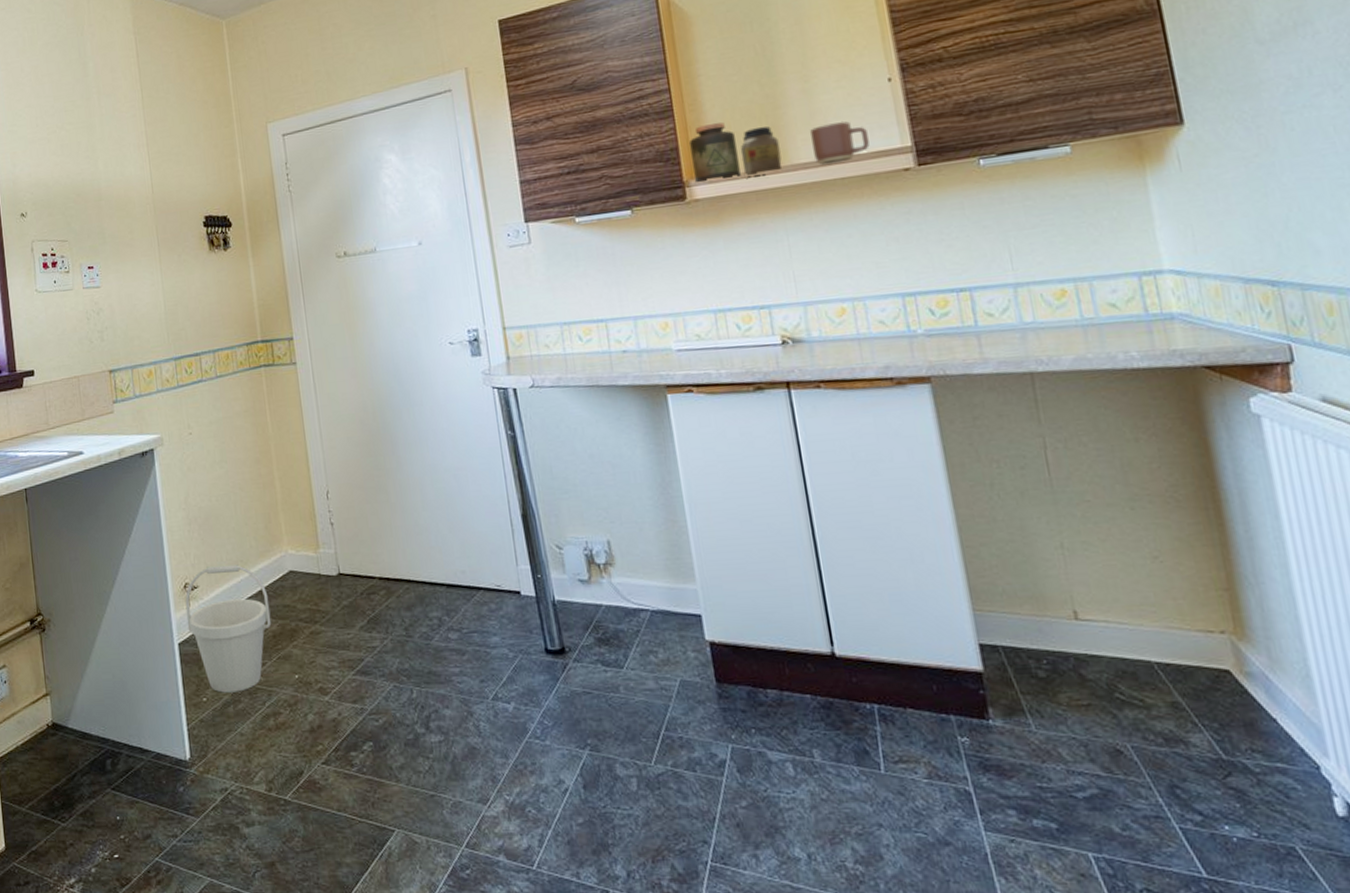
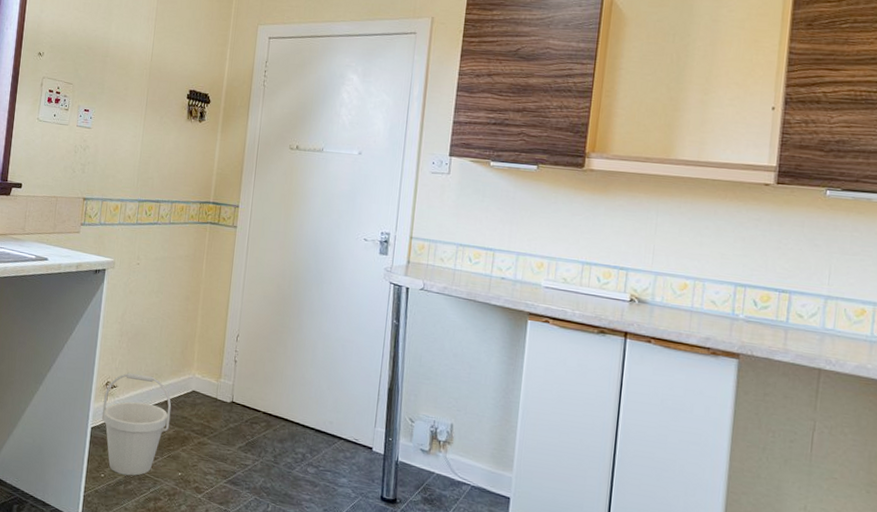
jar: present [688,122,741,185] -> none [594,110,637,159]
jar: present [740,126,782,180] -> none [635,122,671,164]
mug: present [809,121,870,165] -> none [696,132,744,167]

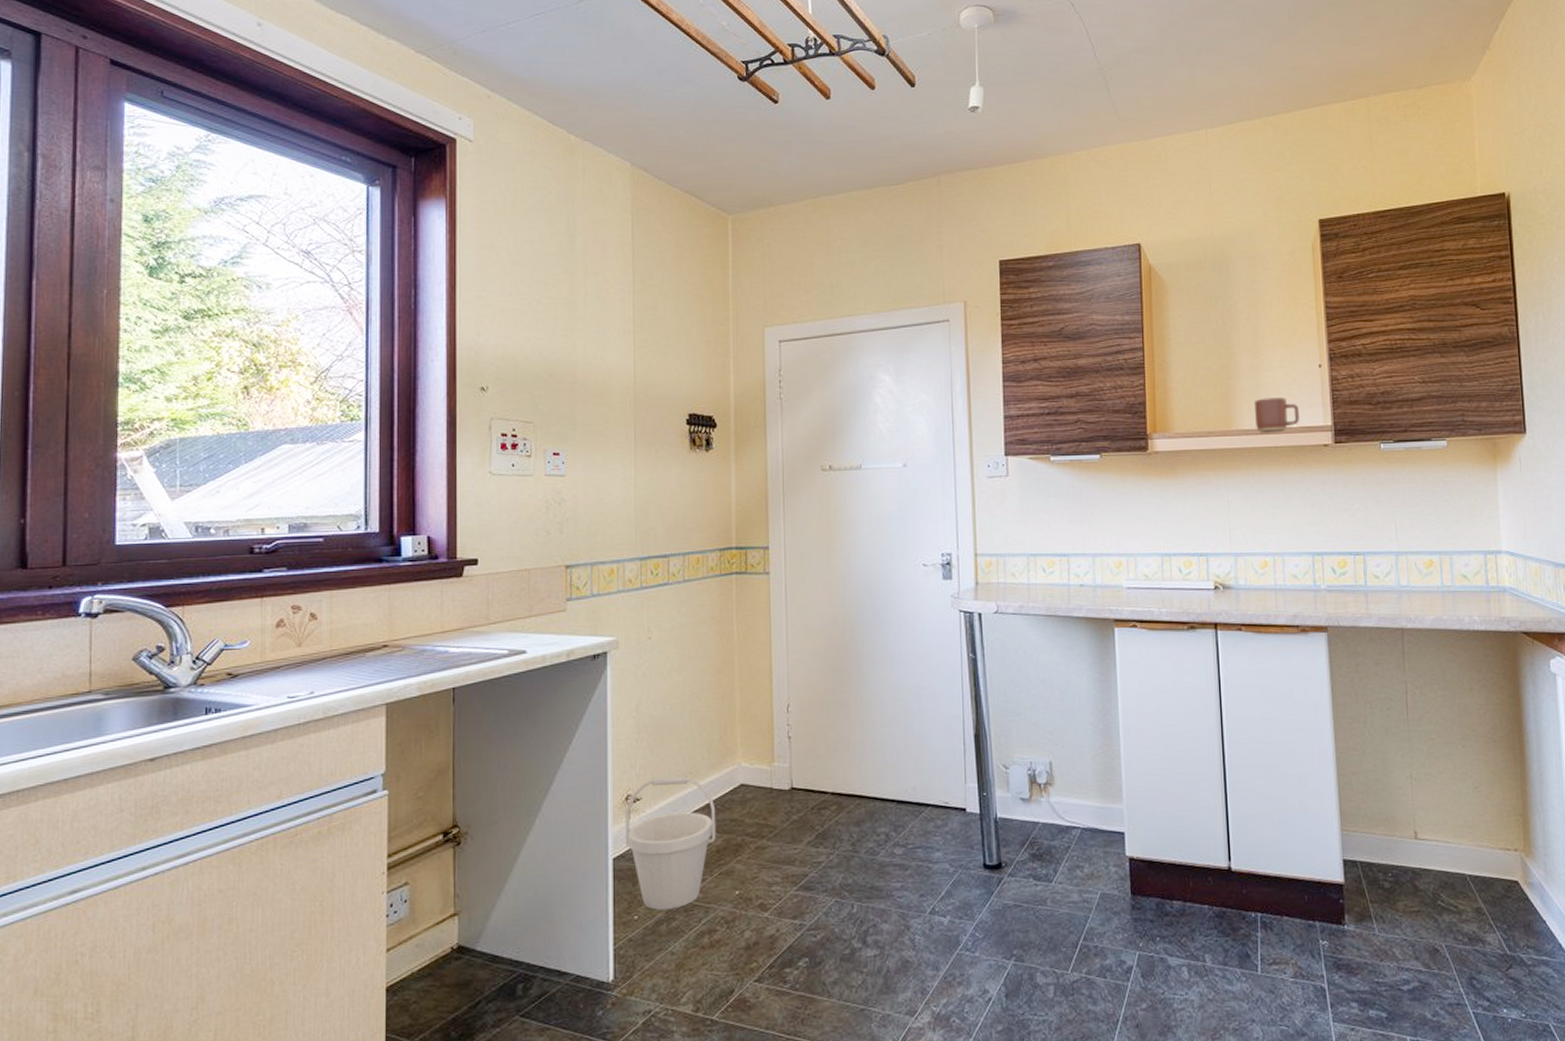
mug: none [696,132,744,167] -> present [1253,396,1299,433]

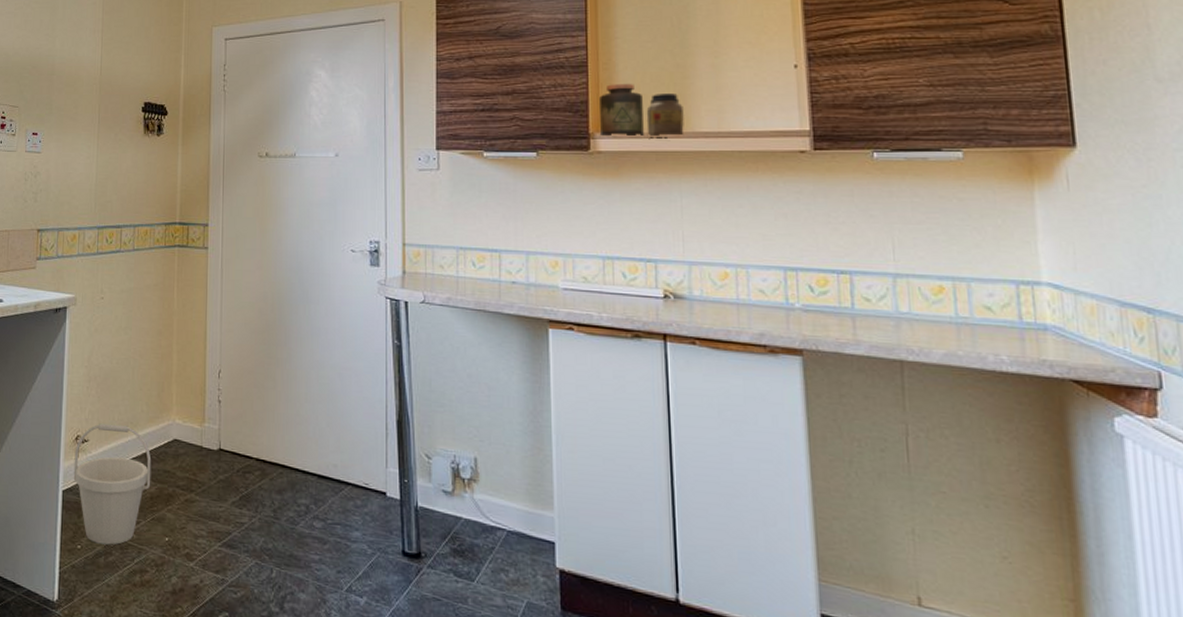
jar: none [1154,383,1195,438] -> present [598,83,644,138]
jar: none [1196,392,1229,439] -> present [646,92,684,140]
mug: present [1253,396,1299,433] -> none [713,98,769,136]

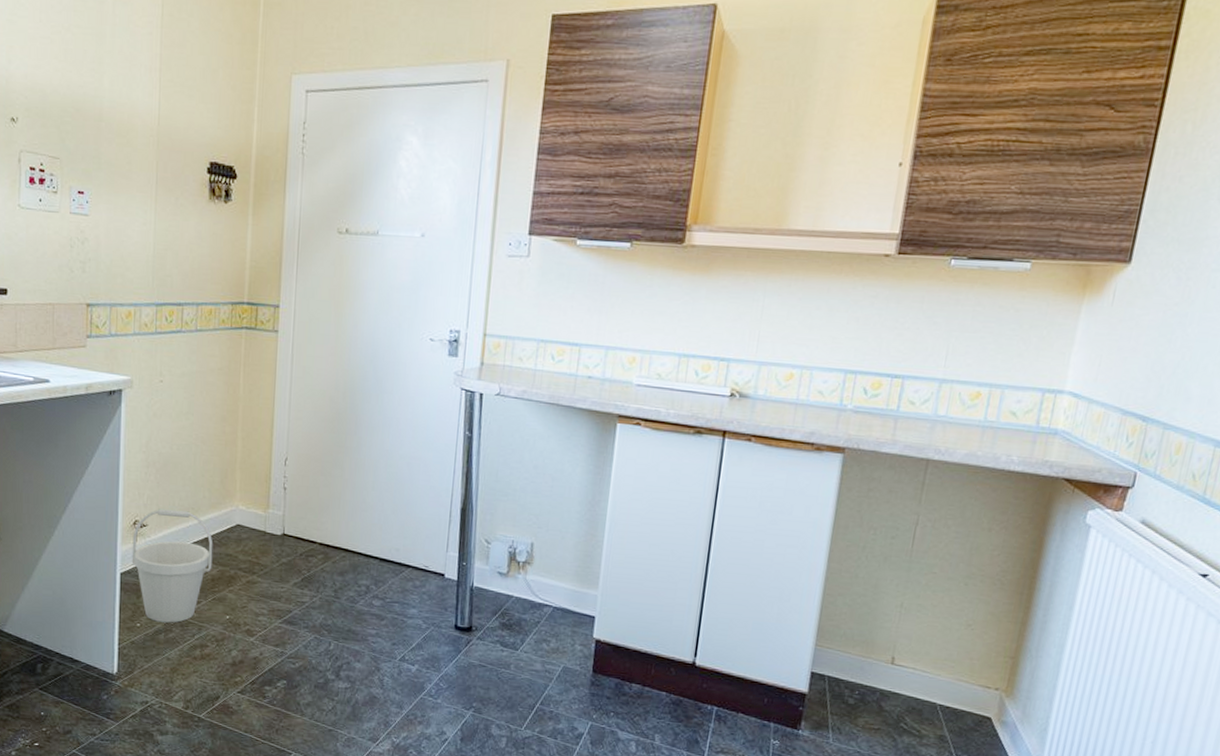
jar: present [598,83,644,138] -> none [696,171,746,231]
jar: present [646,92,684,140] -> none [743,185,784,236]

